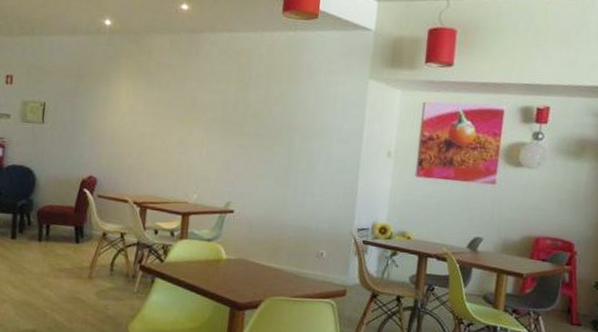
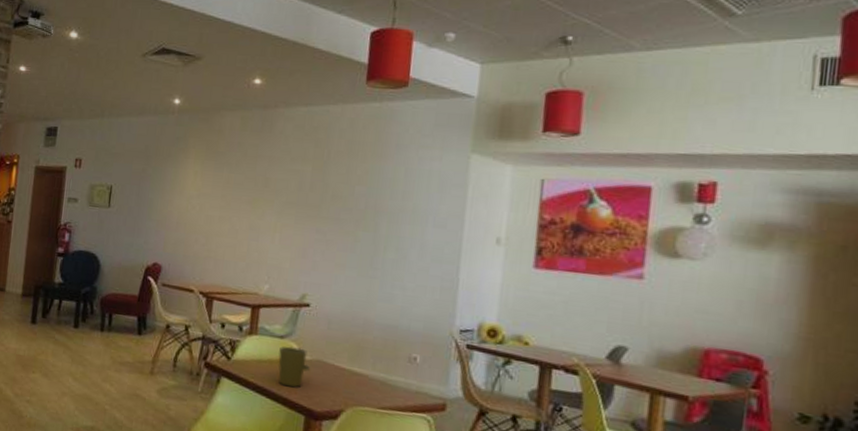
cup: none [206,248,235,284] -> present [278,346,311,388]

